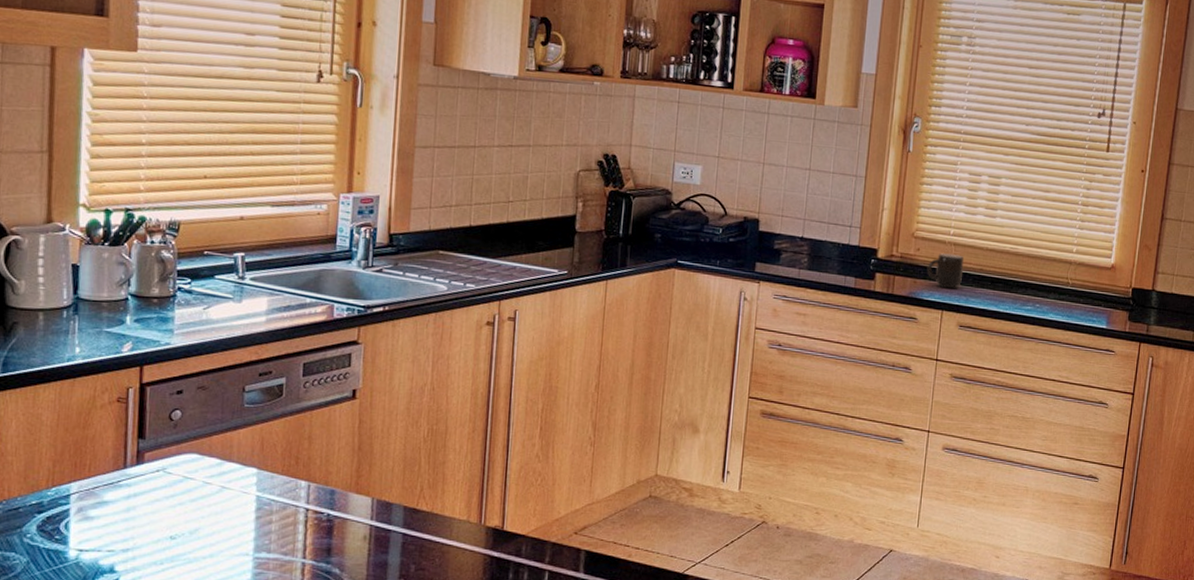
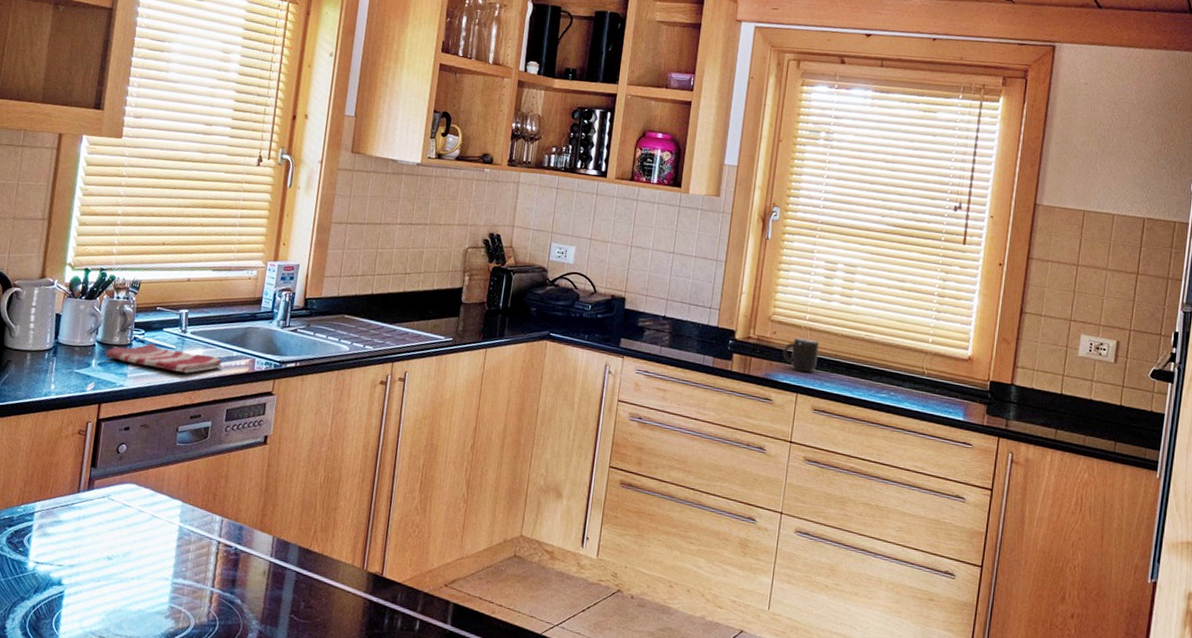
dish towel: none [143,293,294,326] -> present [106,343,223,374]

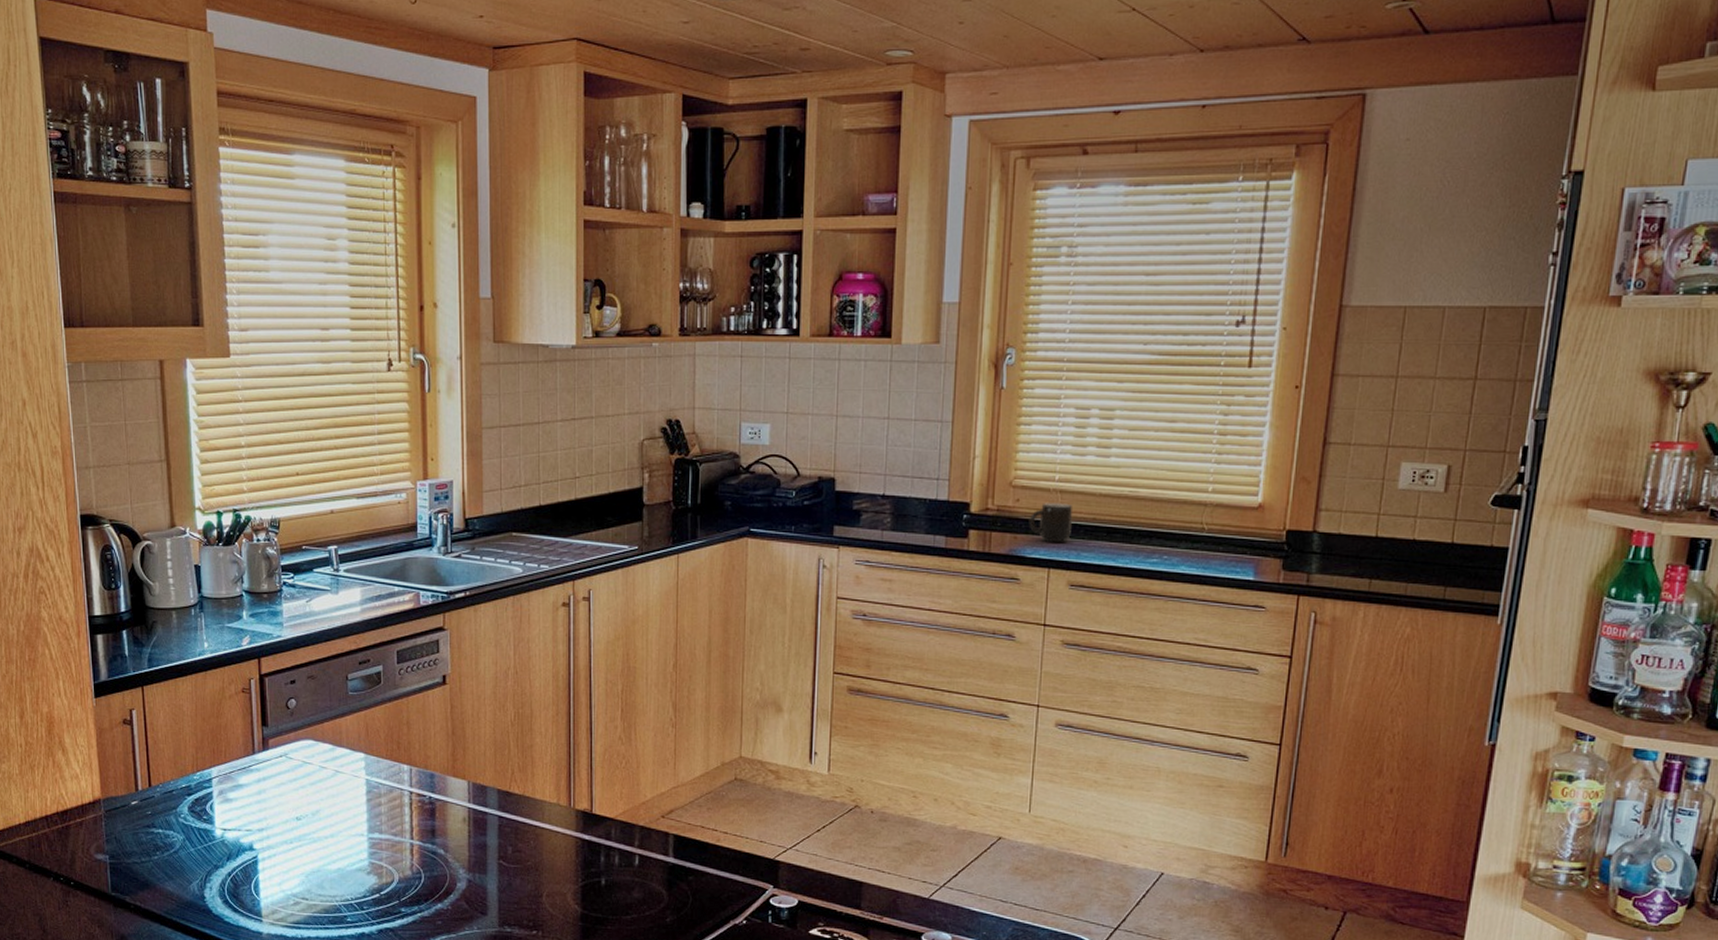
dish towel: present [106,343,223,374] -> none [256,586,385,617]

